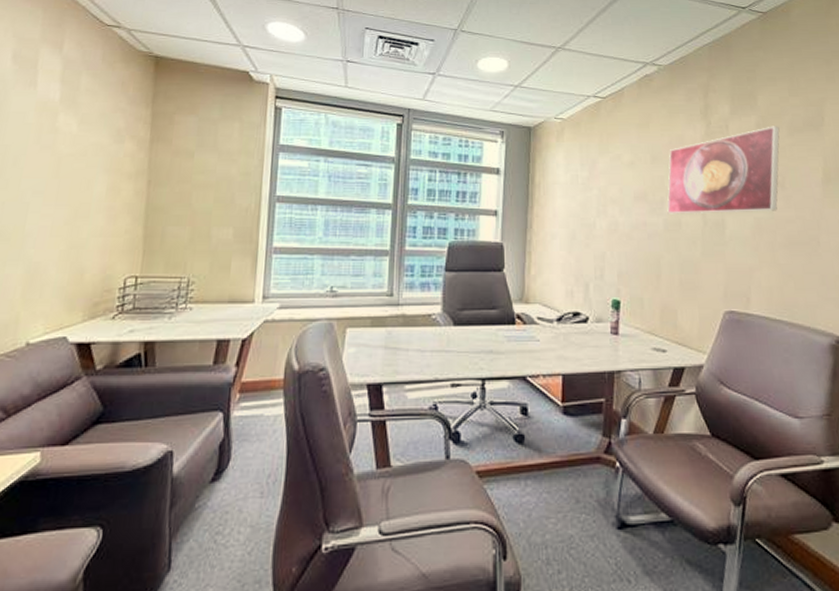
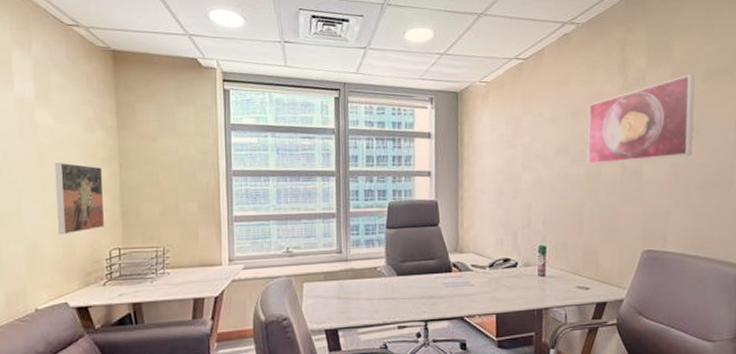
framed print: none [66,175,128,257] -> present [55,163,105,235]

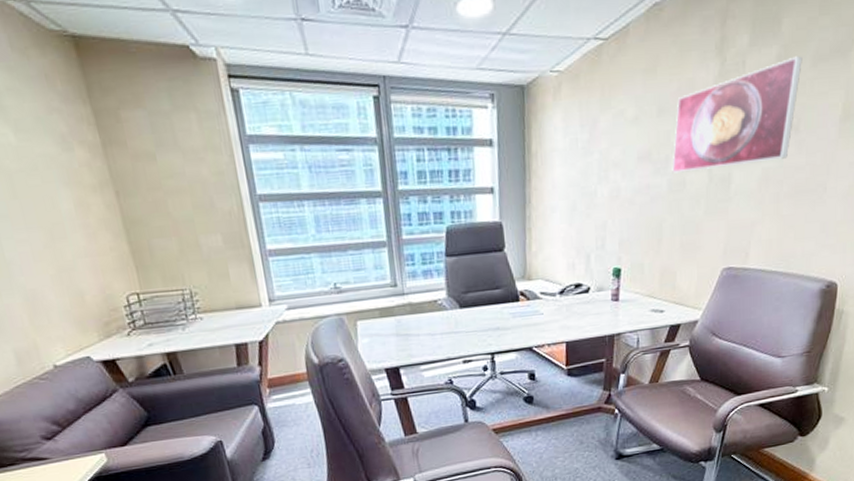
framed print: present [55,163,105,235] -> none [32,192,114,281]

